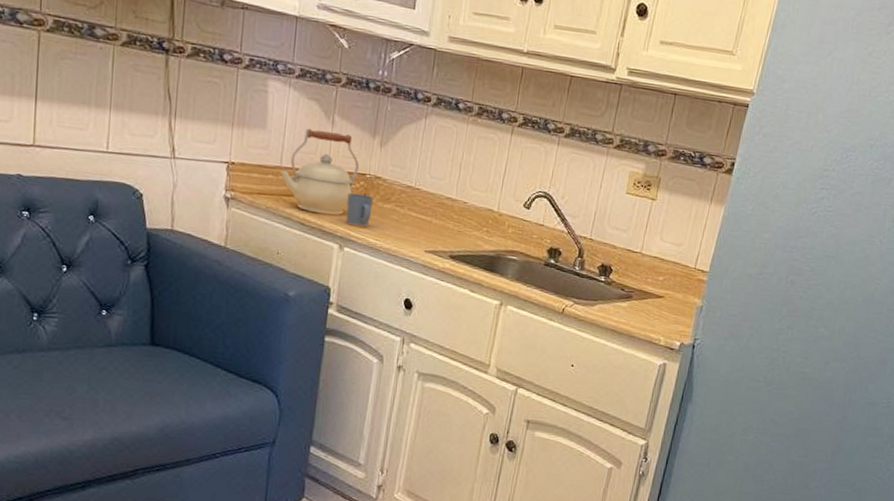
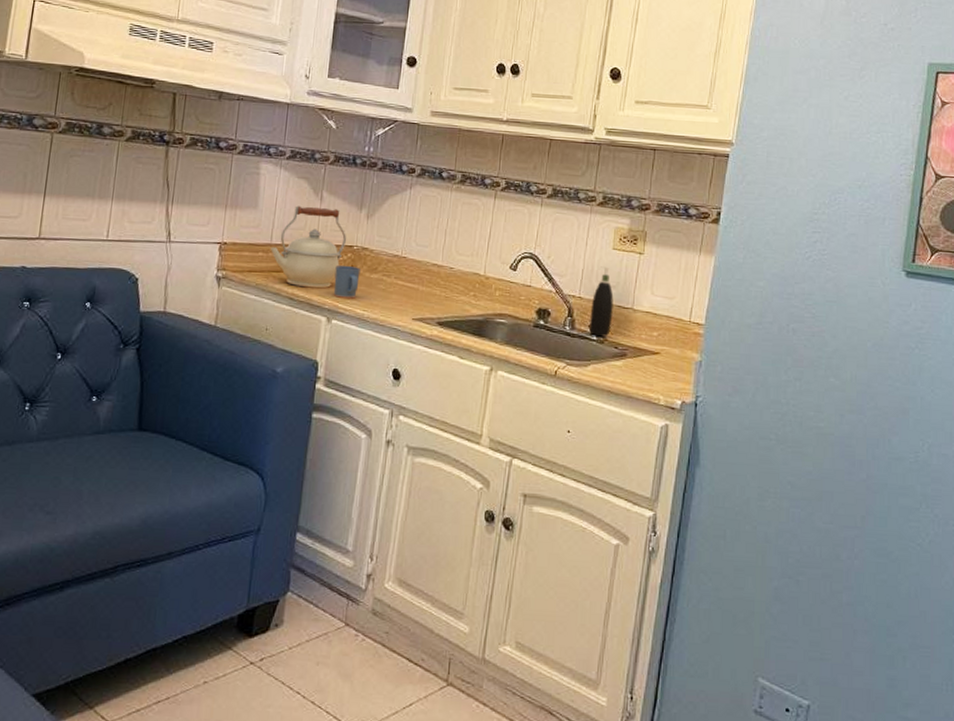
soap dispenser: none [598,210,624,279] -> present [589,266,614,337]

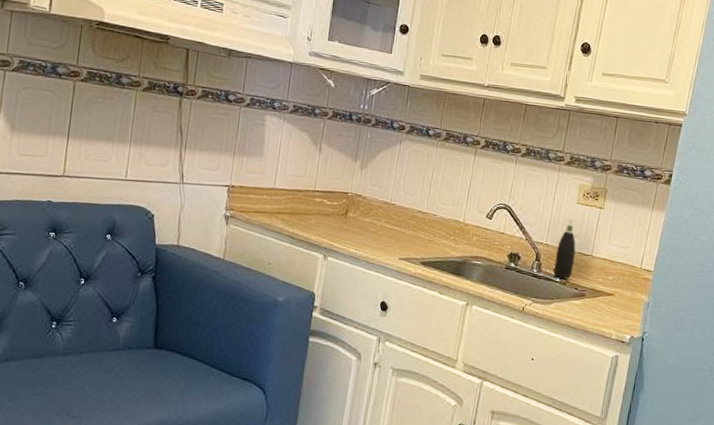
kettle: present [270,205,347,289] -> none [273,155,343,229]
mug: present [333,265,360,299] -> none [329,209,354,239]

